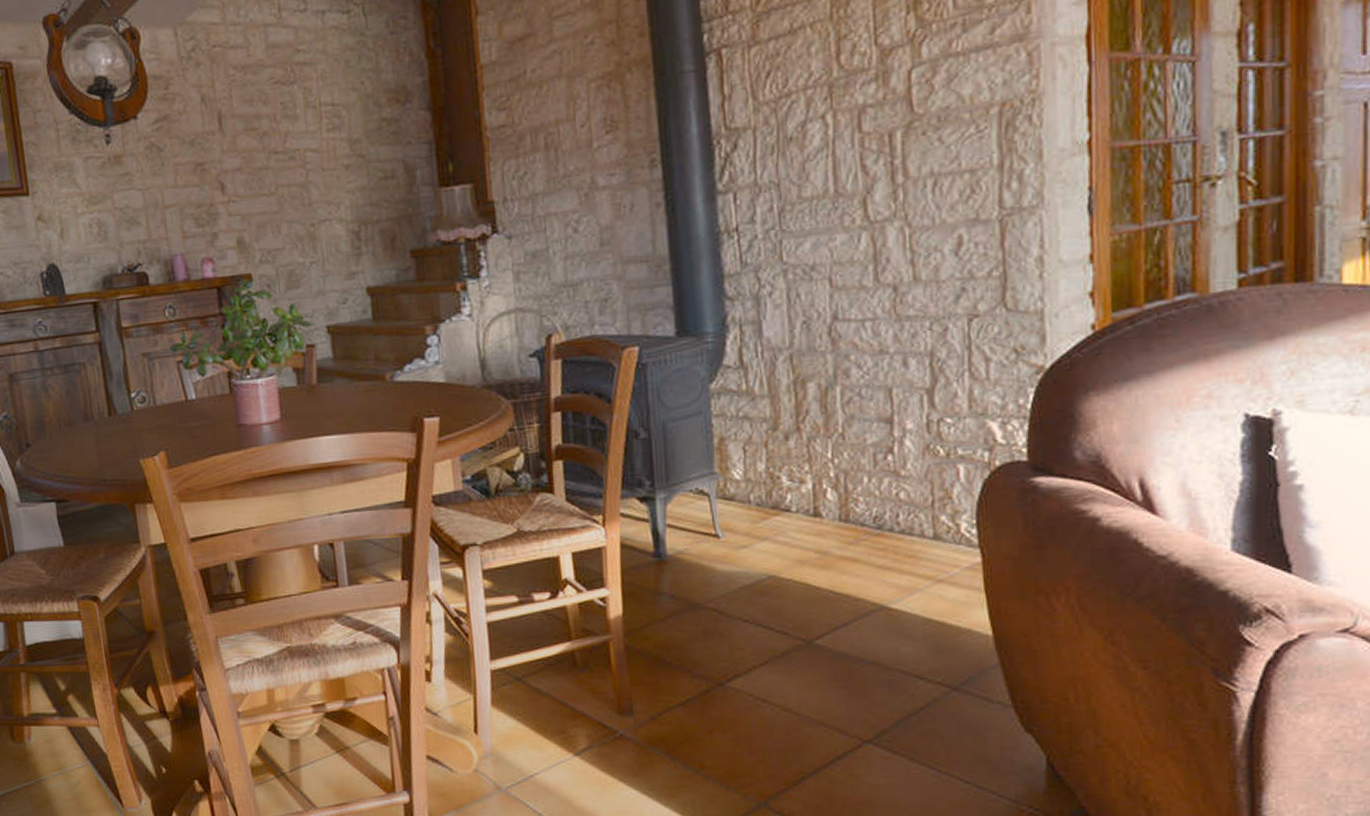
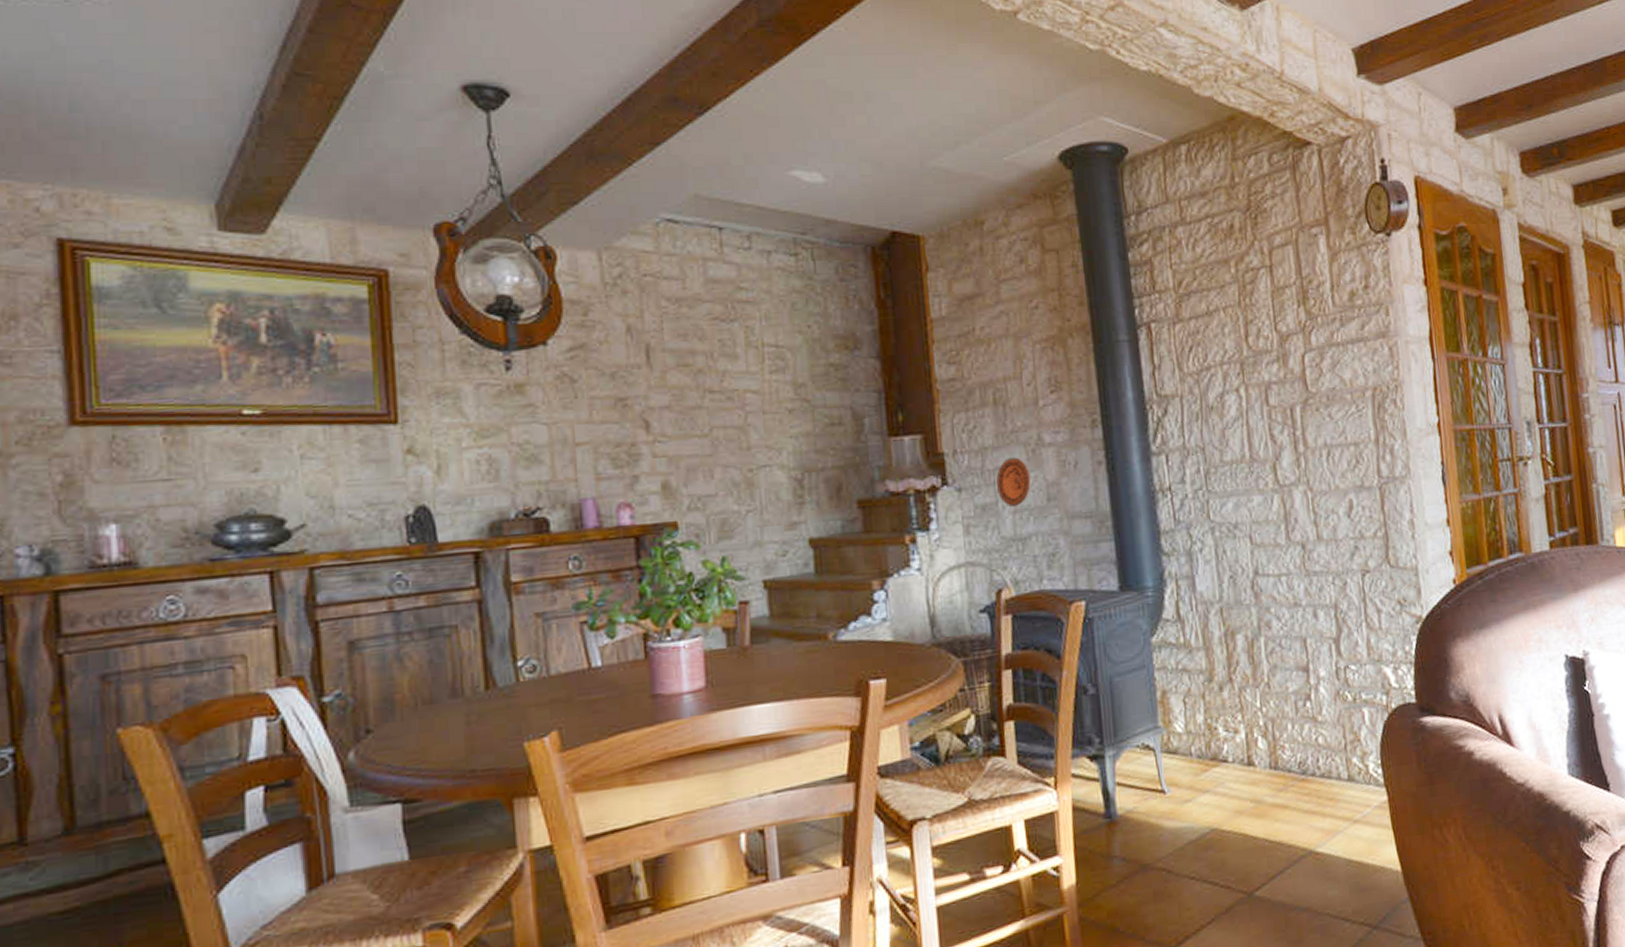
decorative plate: none [546,202,583,253] -> present [996,457,1031,508]

